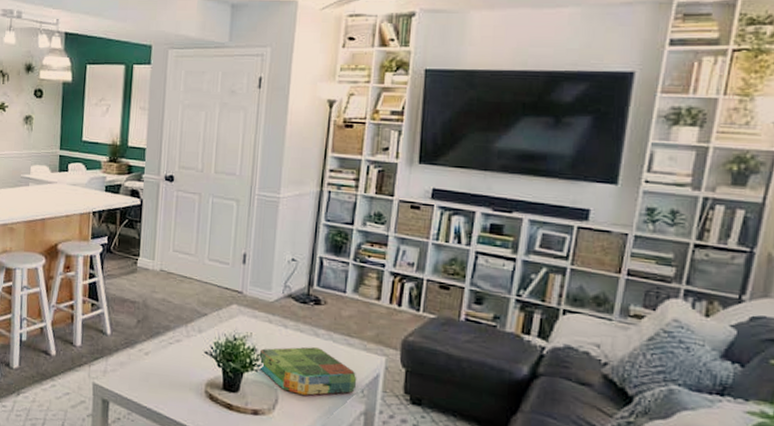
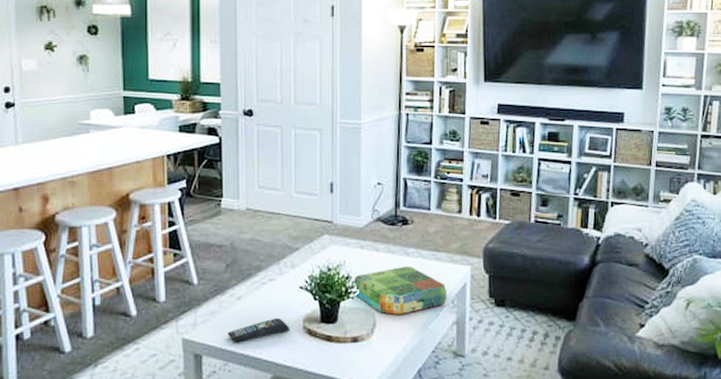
remote control: none [133,377,192,395] -> present [227,317,289,342]

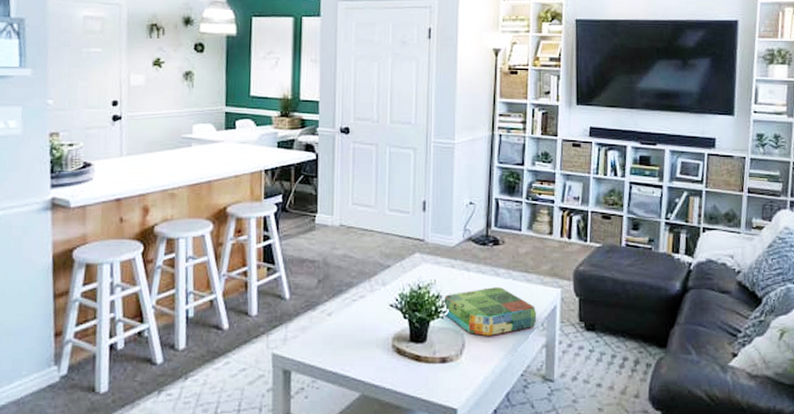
remote control: present [227,317,289,342] -> none [317,335,378,359]

